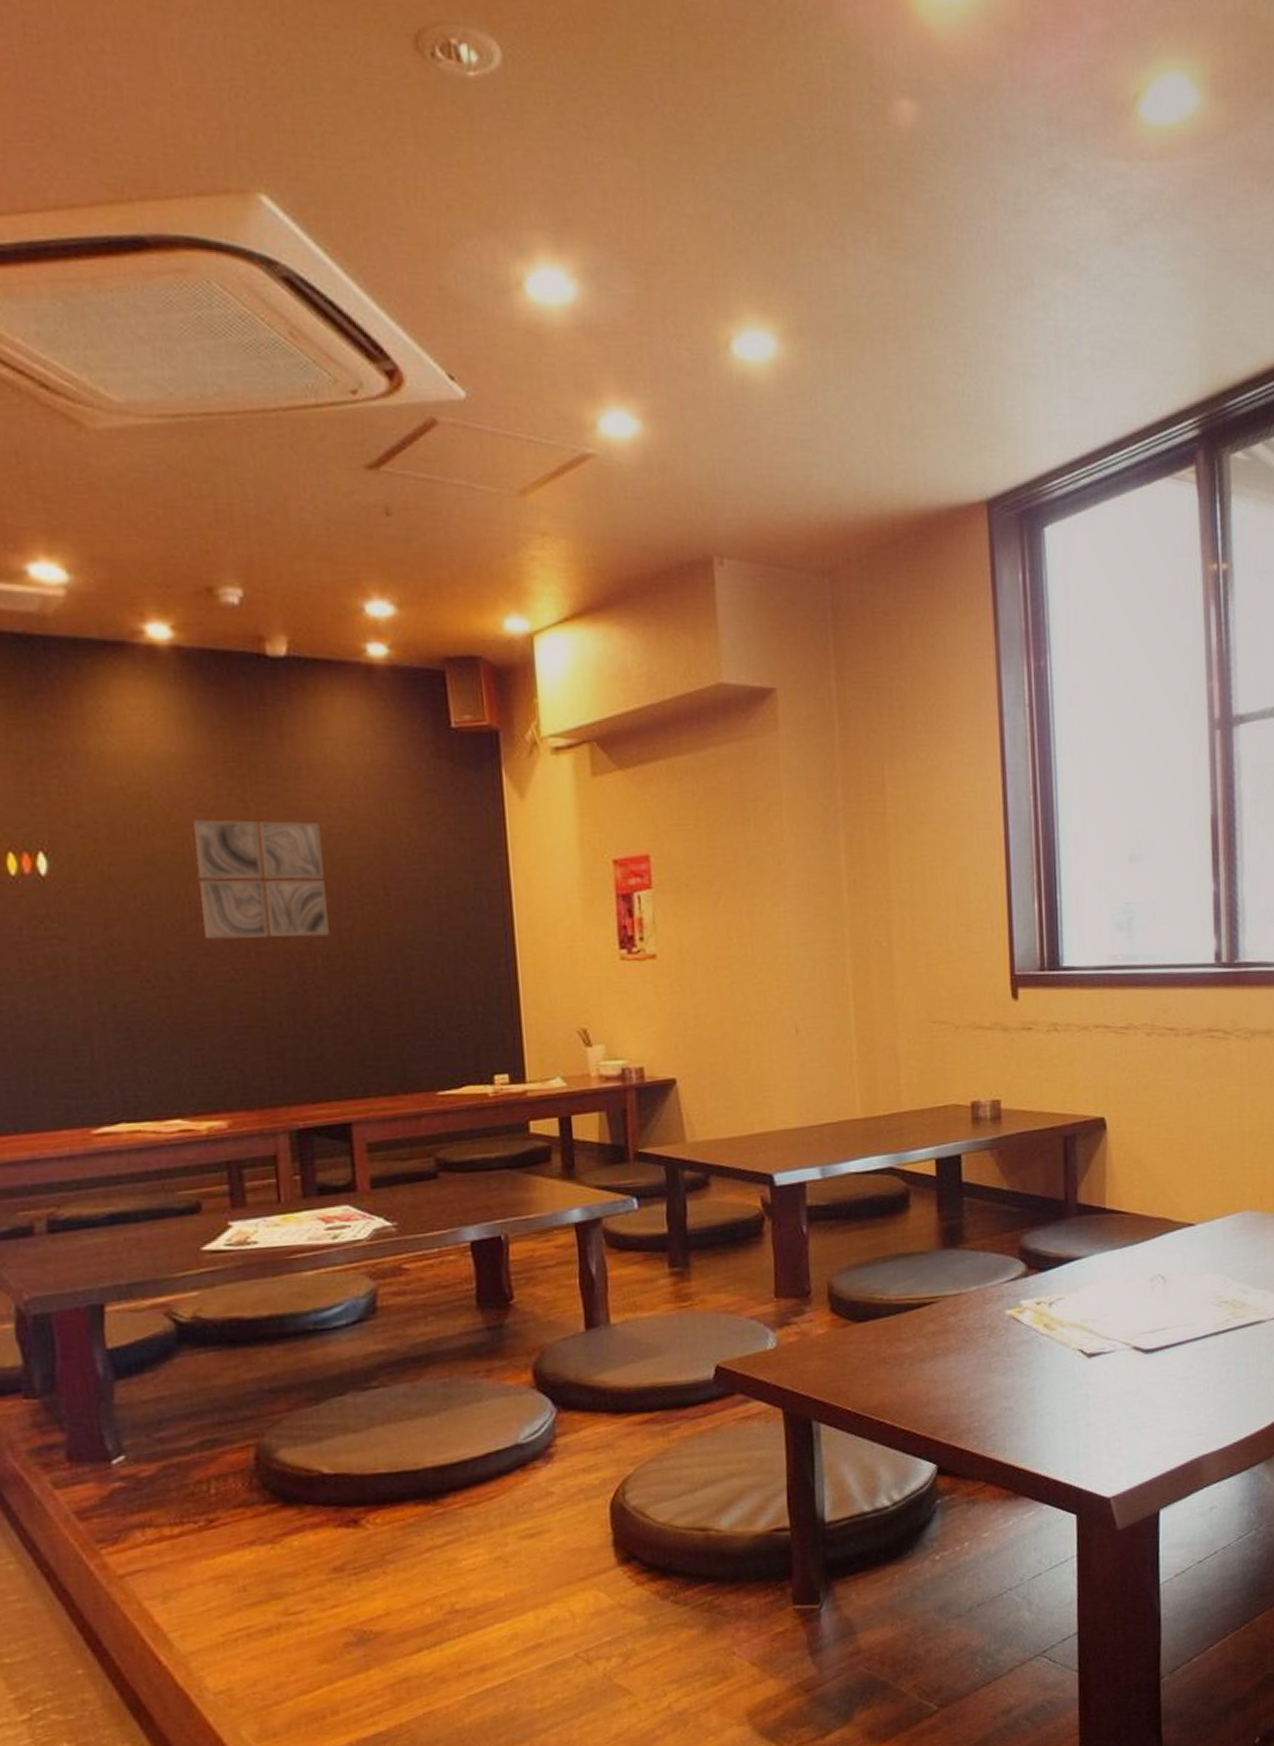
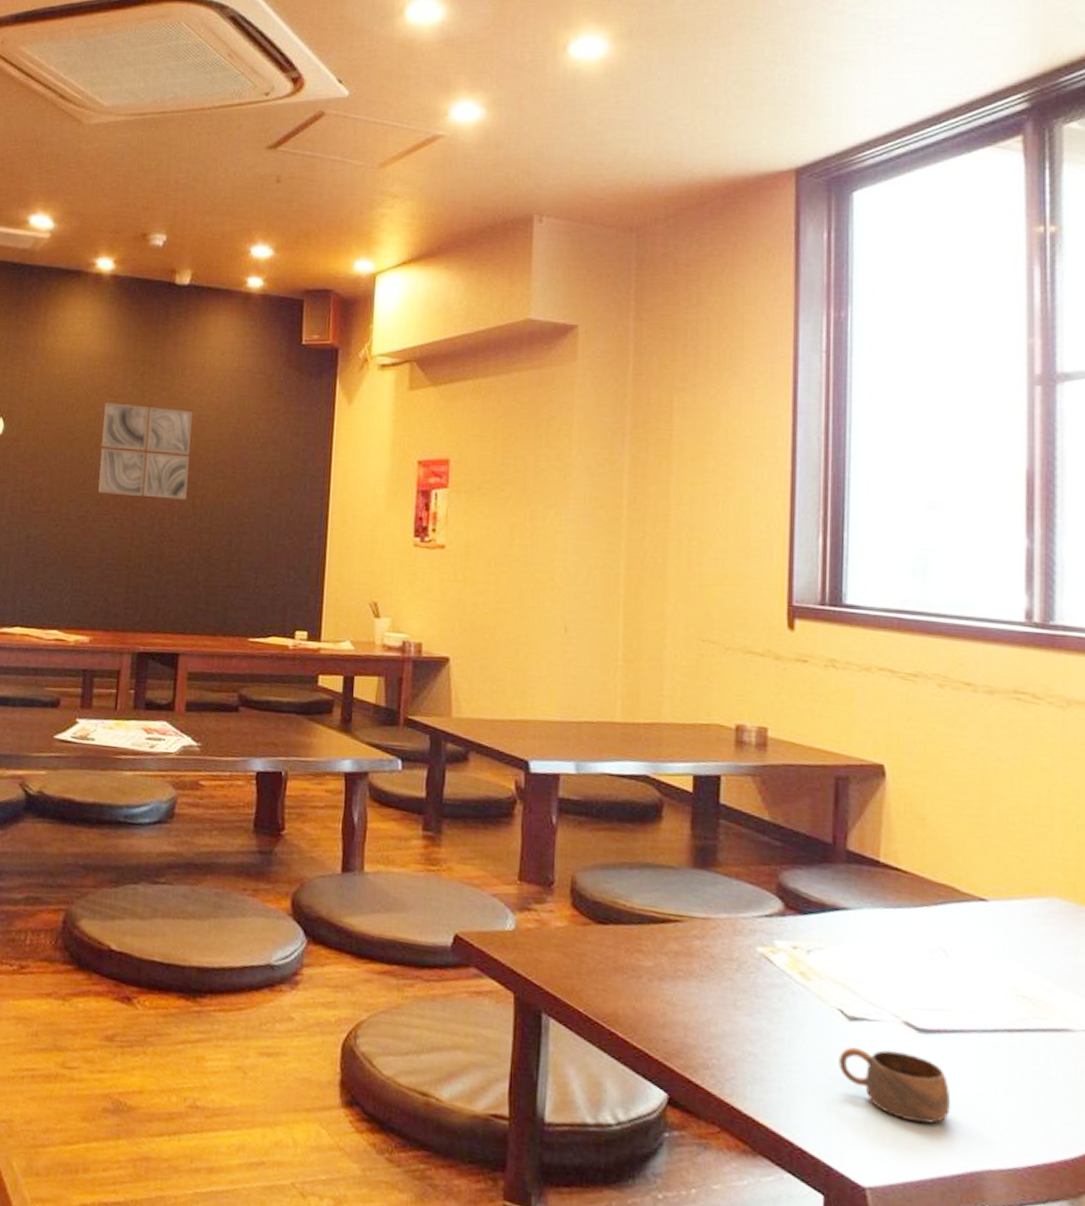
cup: none [1081,1373,1174,1432] -> present [838,1047,952,1124]

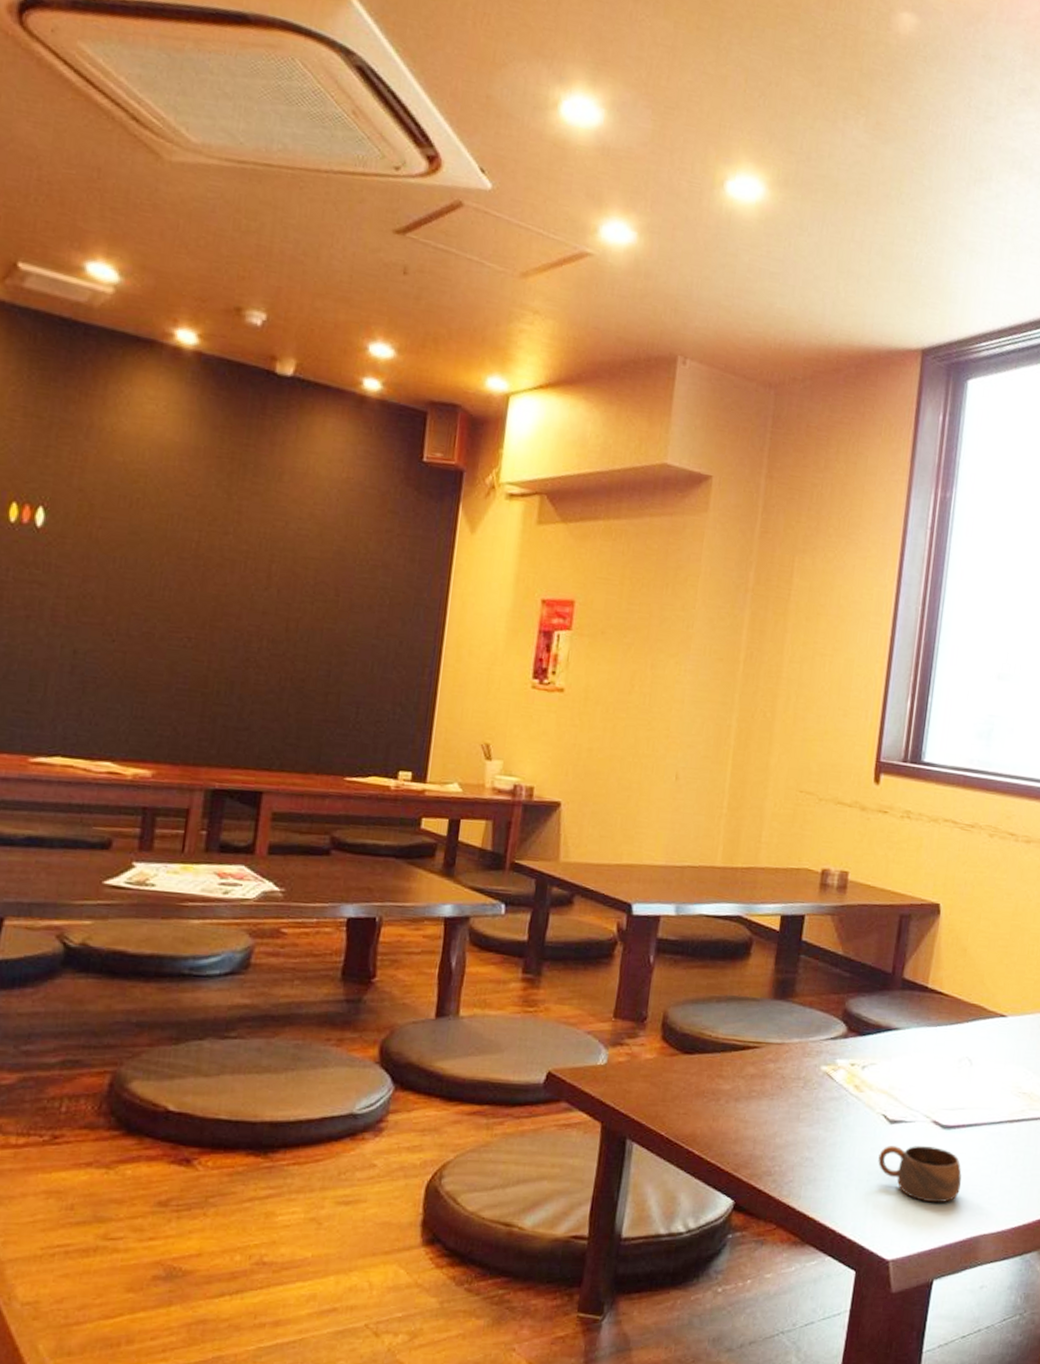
wall art: present [98,402,192,500] -> none [168,502,290,622]

